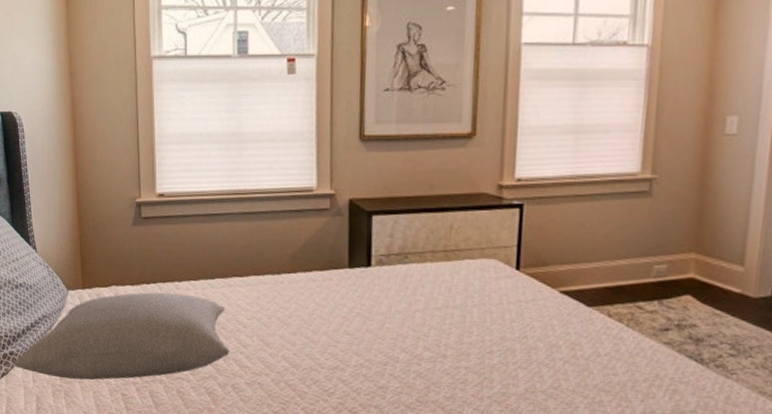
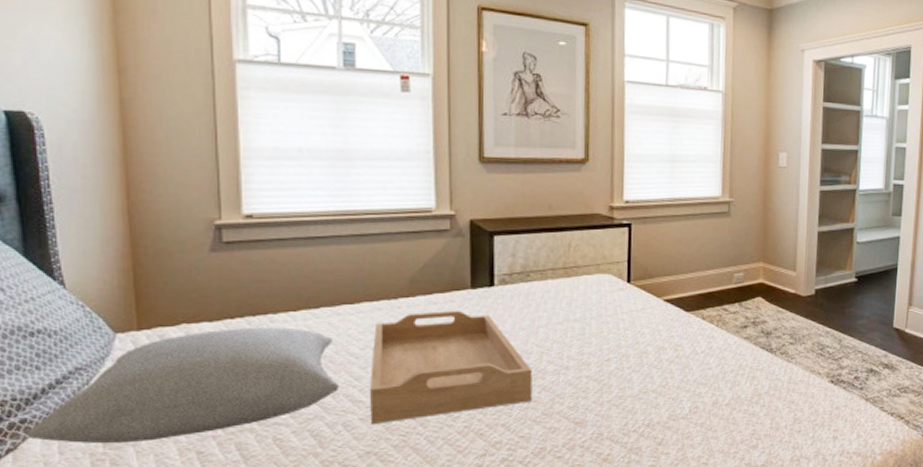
serving tray: none [255,288,408,390] -> present [370,310,533,424]

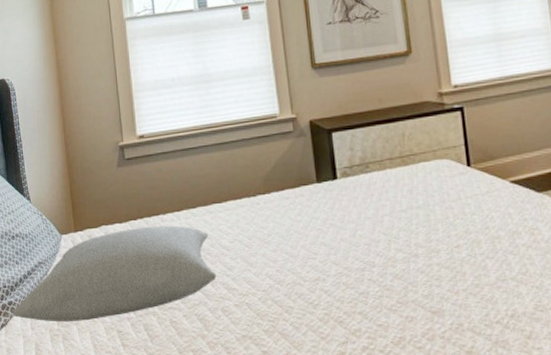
serving tray: present [370,310,533,424] -> none [239,203,385,310]

